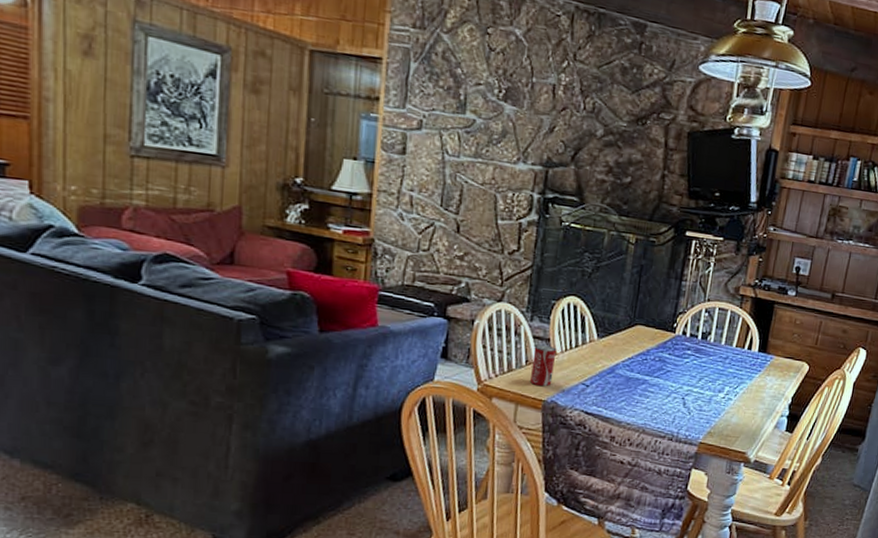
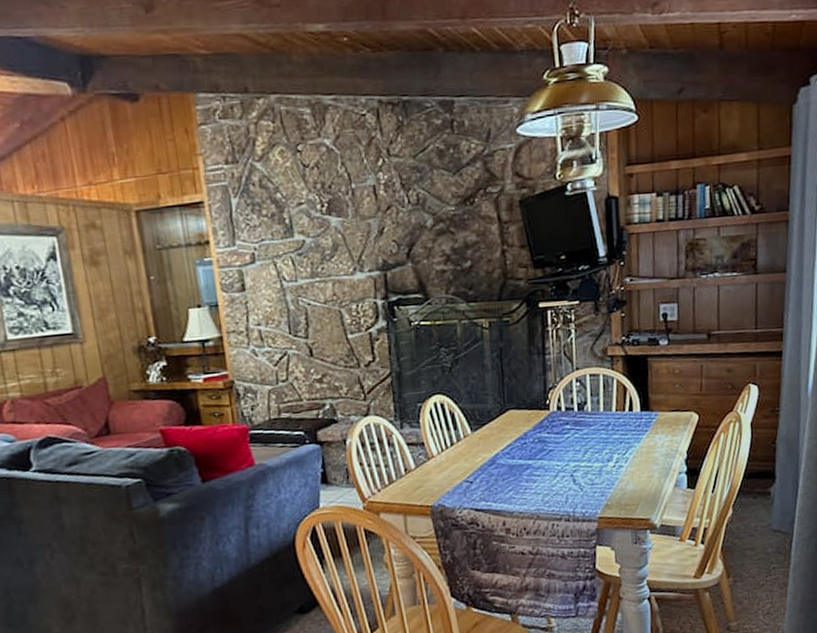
beverage can: present [529,344,557,387] -> none [410,449,435,493]

